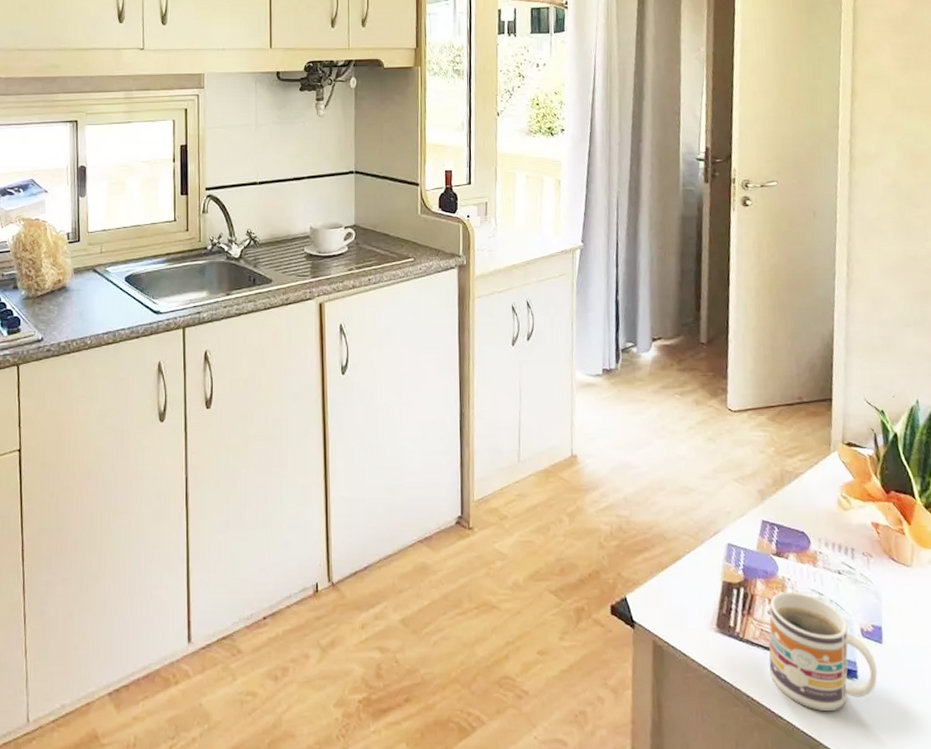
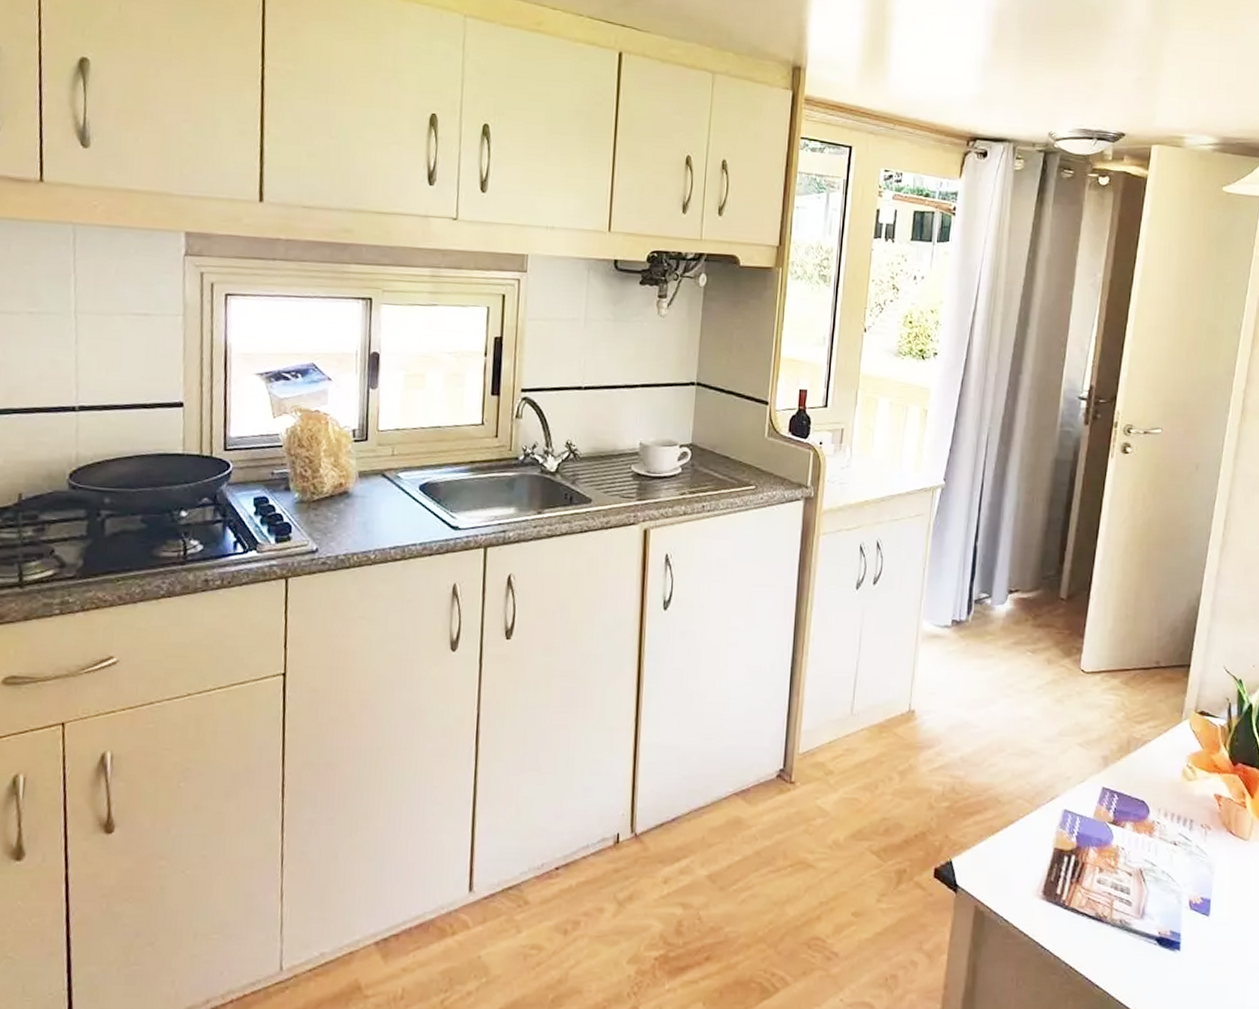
mug: present [769,591,878,711] -> none [1092,861,1201,981]

